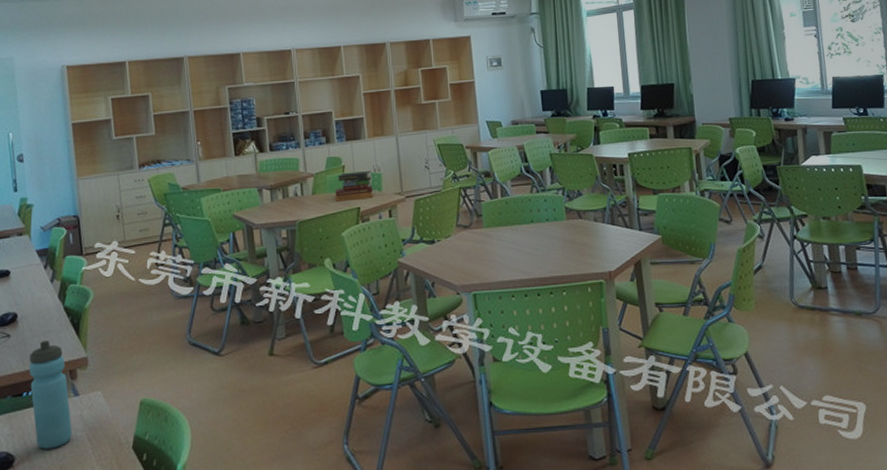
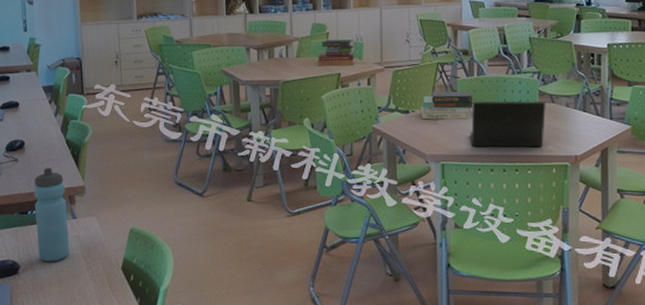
books: none [445,214,500,249] -> present [419,91,473,120]
laptop: none [499,217,576,273] -> present [469,100,546,148]

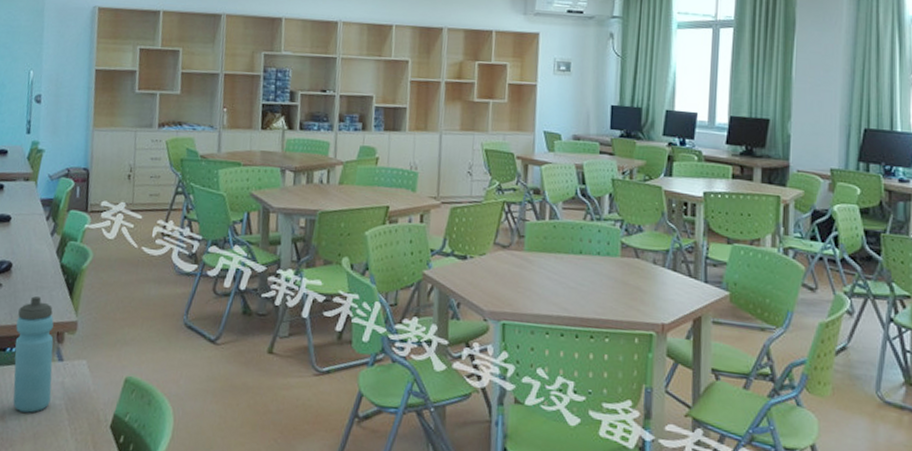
books: present [317,39,355,67] -> none [363,165,408,199]
books: present [419,91,473,120] -> none [479,235,543,271]
laptop: present [469,100,546,148] -> none [537,250,630,312]

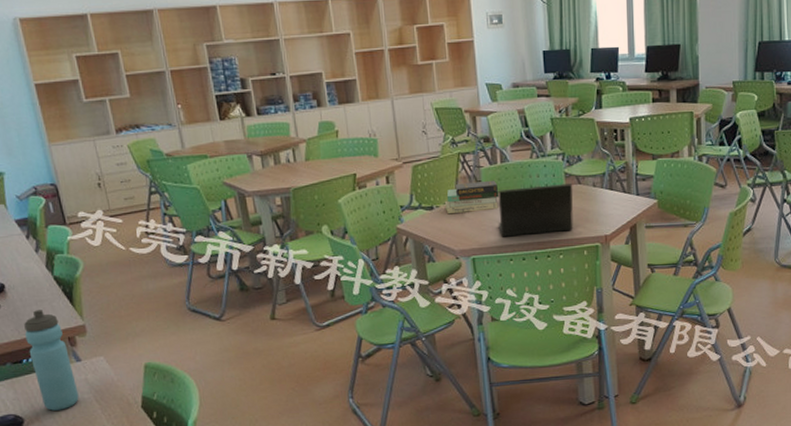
books: none [479,235,543,271] -> present [444,180,499,215]
laptop: none [537,250,630,312] -> present [498,183,573,237]

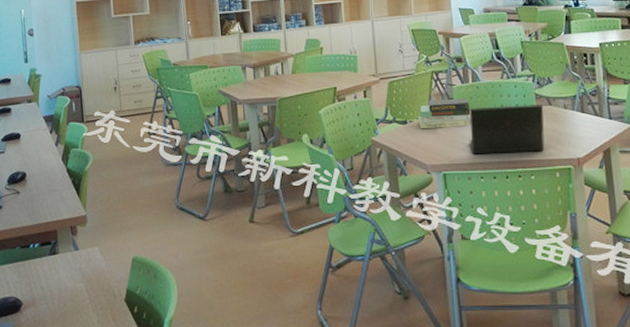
water bottle: present [24,310,79,411] -> none [36,199,72,297]

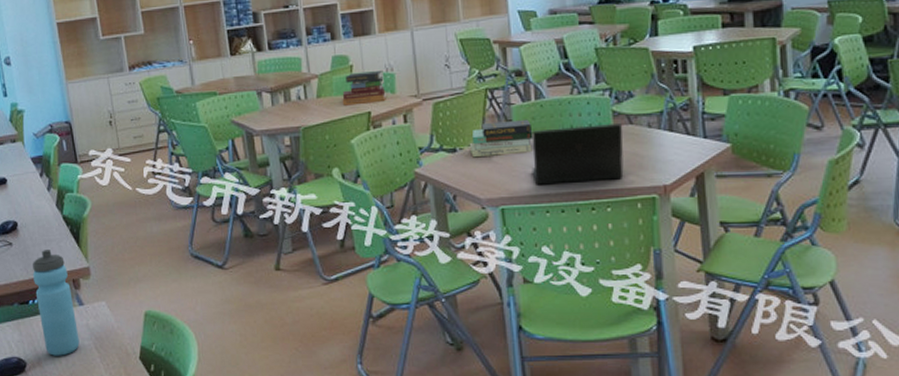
water bottle: none [36,199,72,297] -> present [33,250,80,356]
books: none [313,53,350,81] -> present [342,71,386,106]

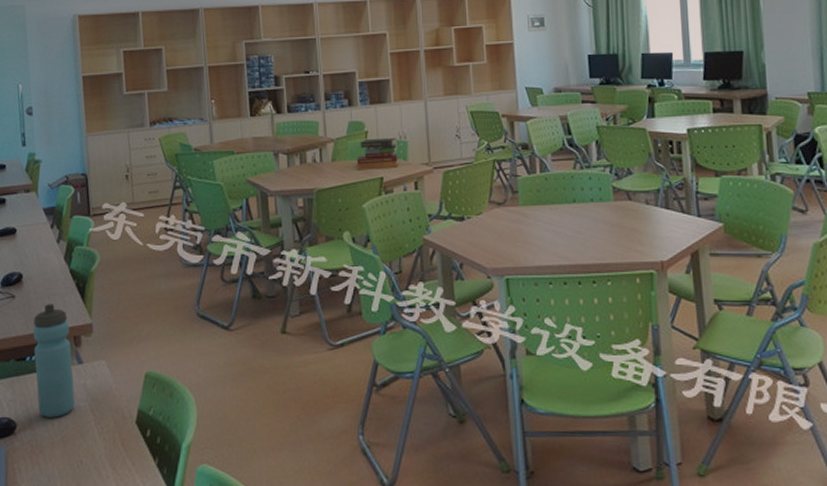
books: present [469,119,533,158] -> none [476,191,538,227]
laptop: present [531,123,624,185] -> none [536,198,623,257]

